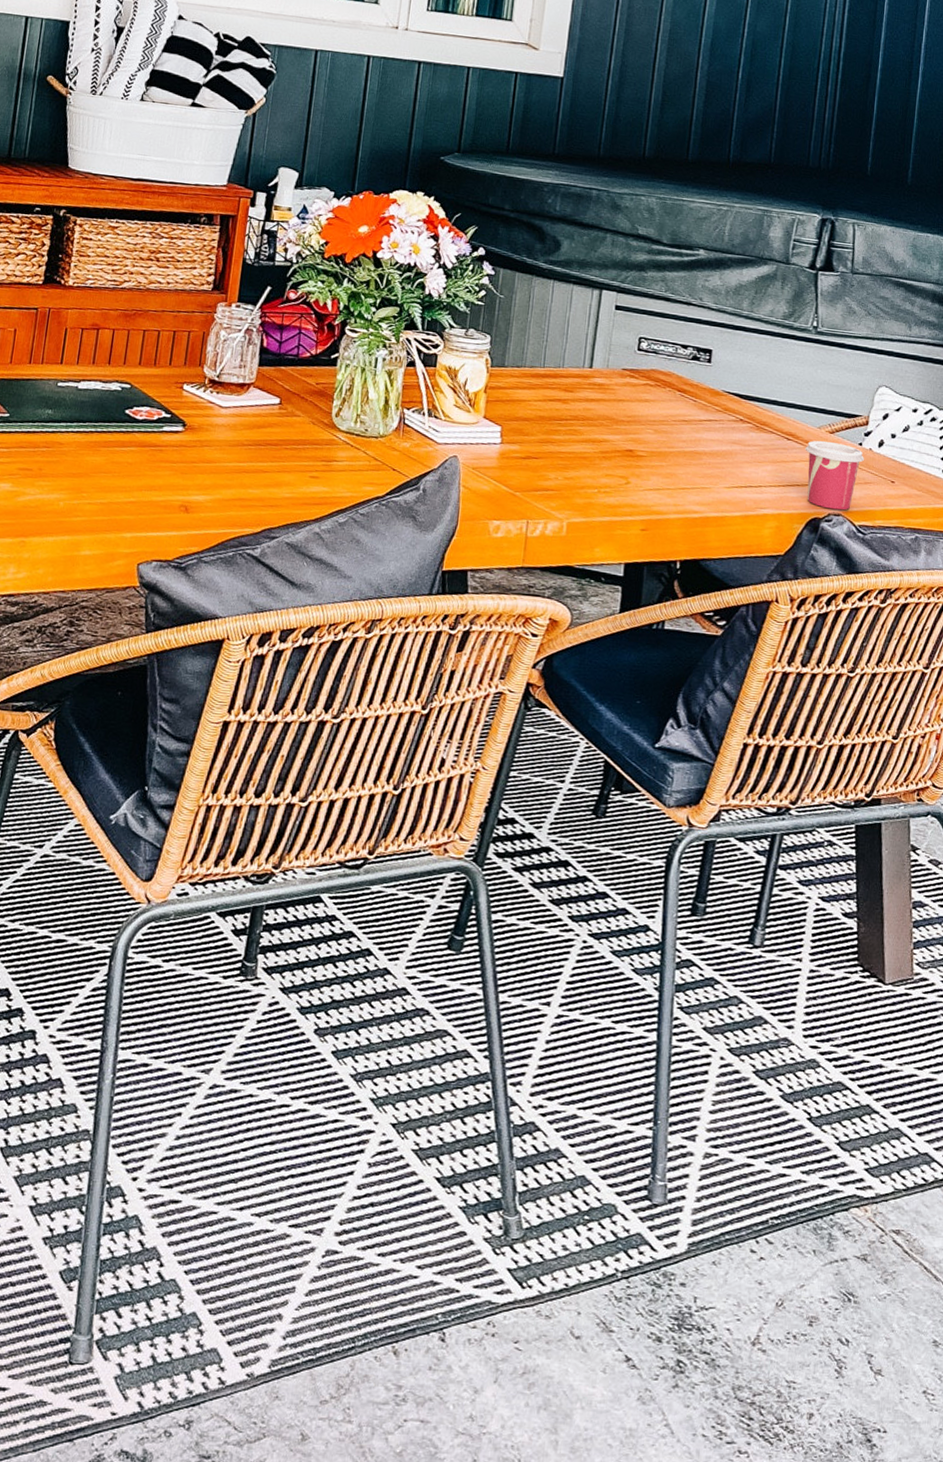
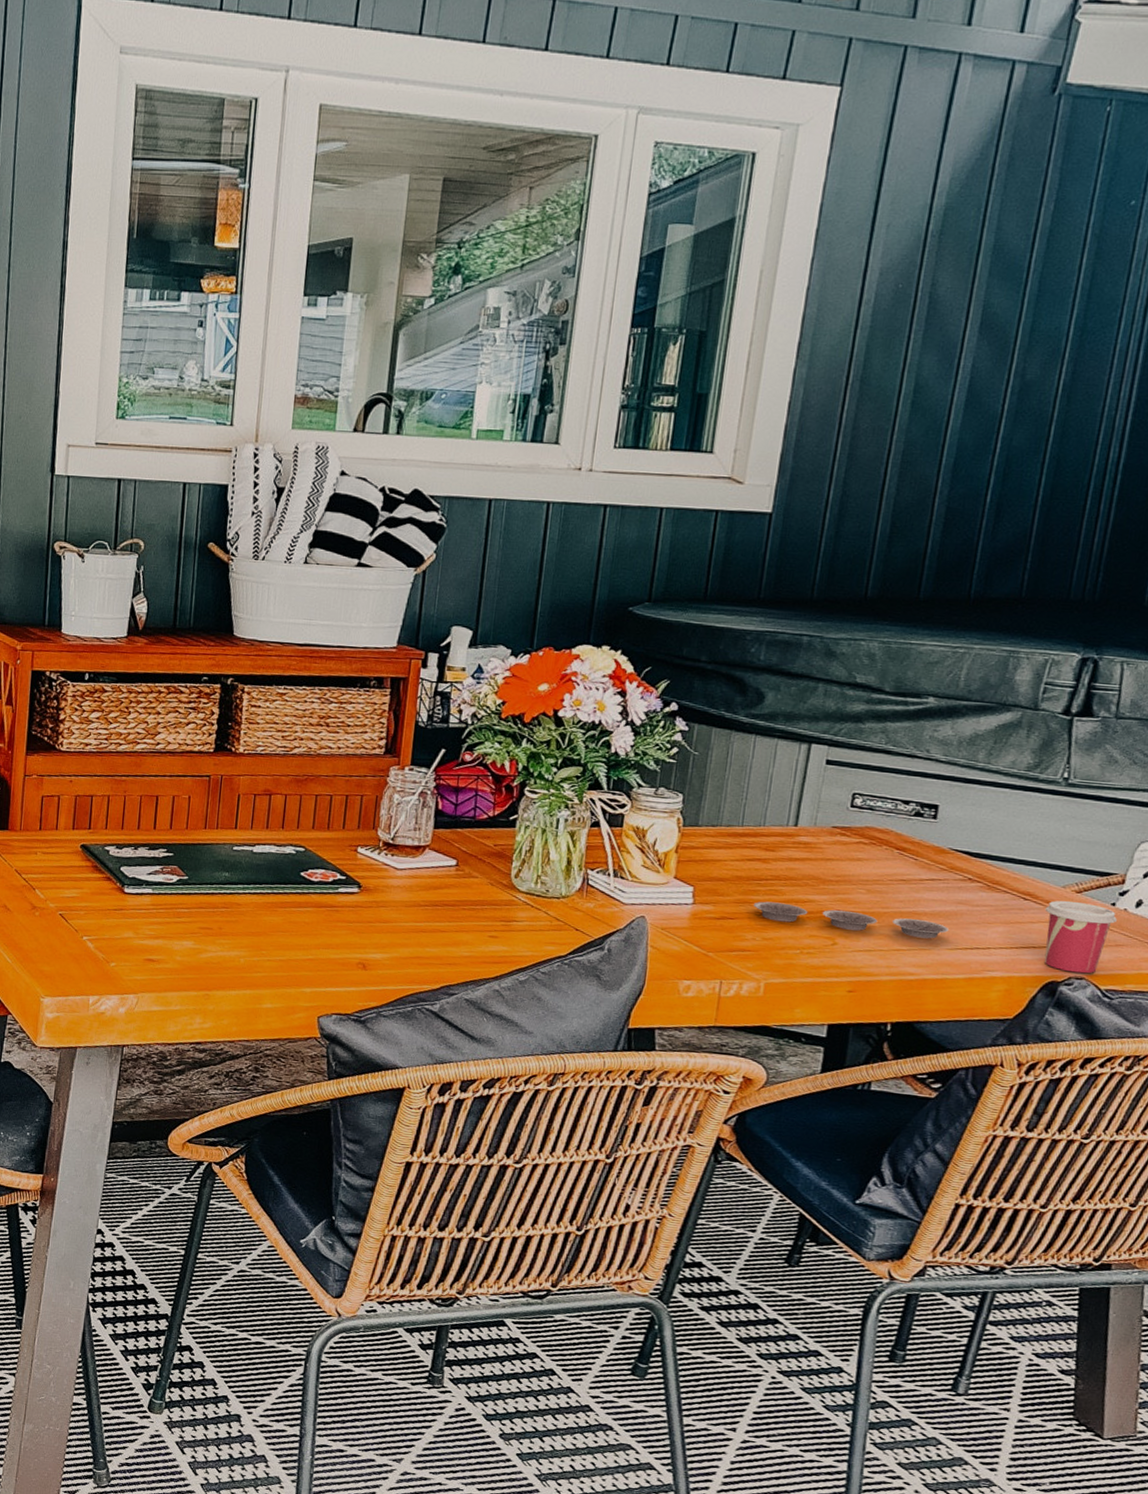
plate: none [556,441,726,478] -> present [754,901,950,939]

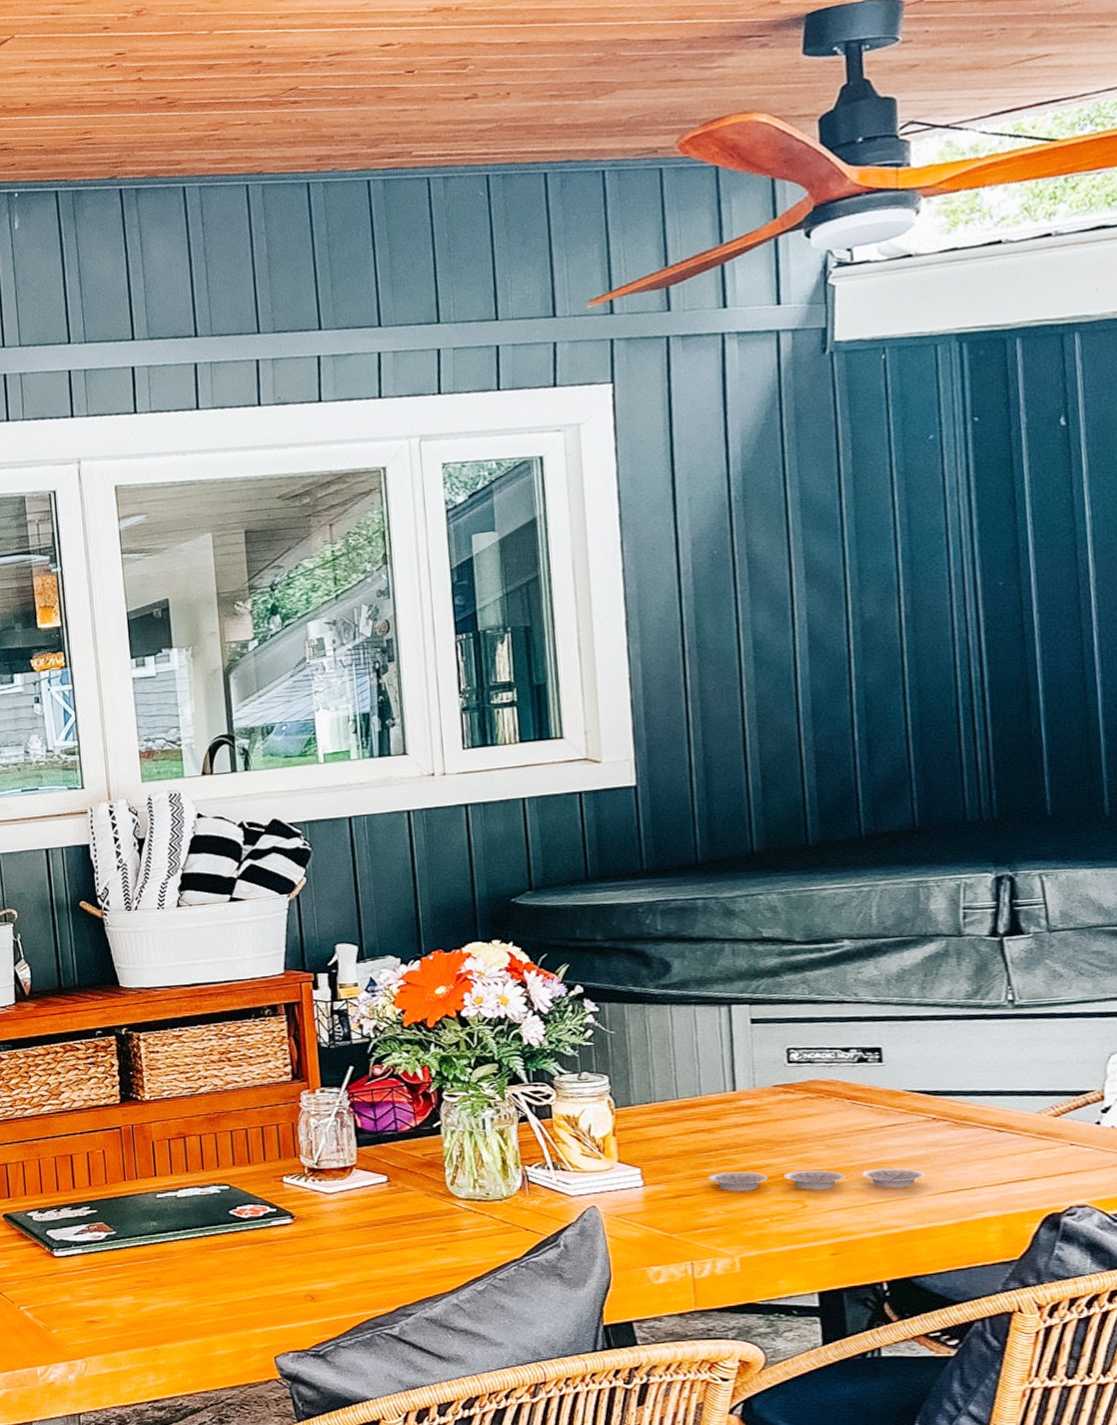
cup: present [1044,900,1118,974] -> none [1024,1126,1108,1201]

